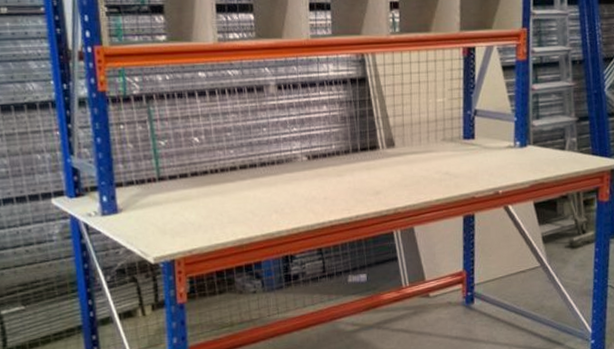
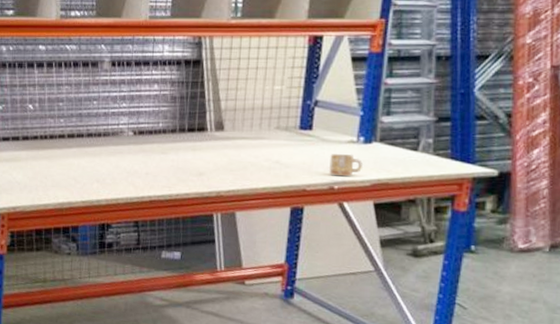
mug: none [492,159,521,181] -> present [328,154,363,177]

